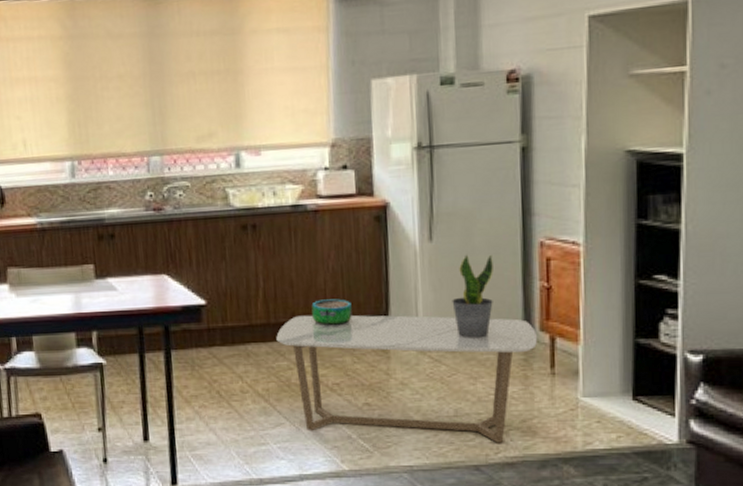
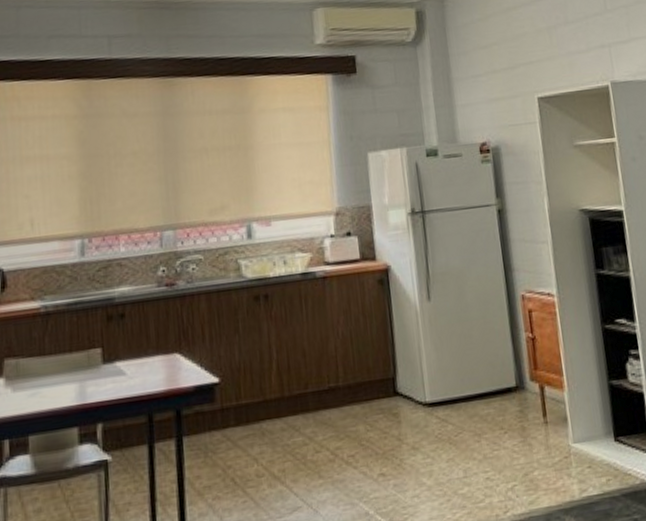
coffee table: present [276,315,538,443] -> none [290,371,530,513]
decorative bowl: present [311,299,352,326] -> none [324,365,363,394]
potted plant: present [452,254,493,339] -> none [452,309,488,395]

